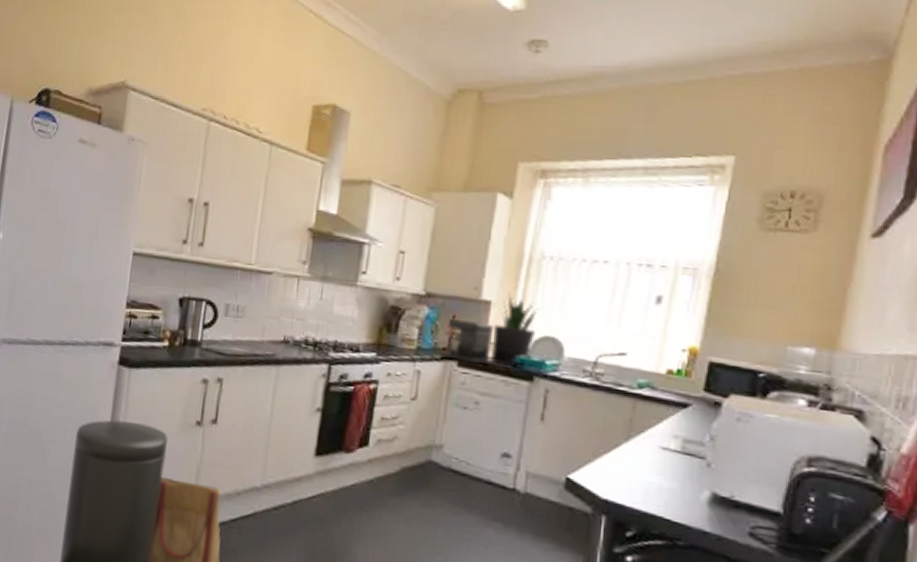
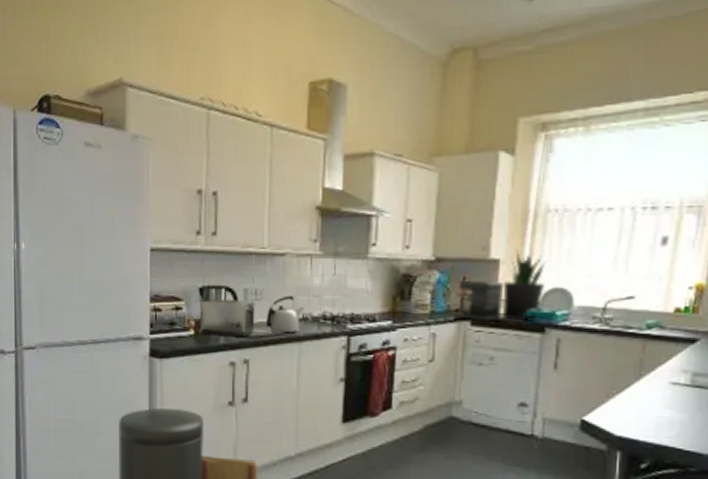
toaster: none [174,310,236,355] -> present [200,298,255,337]
kettle: none [244,315,286,355] -> present [265,296,304,333]

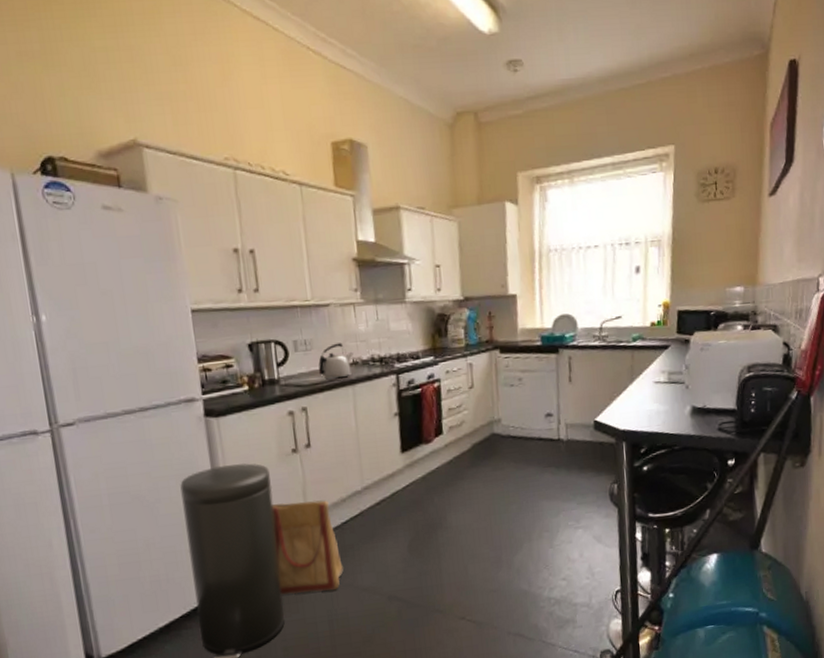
toaster: present [200,298,255,337] -> none [250,351,309,389]
coffee maker: present [453,281,504,323] -> none [485,313,523,350]
planter: present [502,250,547,322] -> none [522,285,555,346]

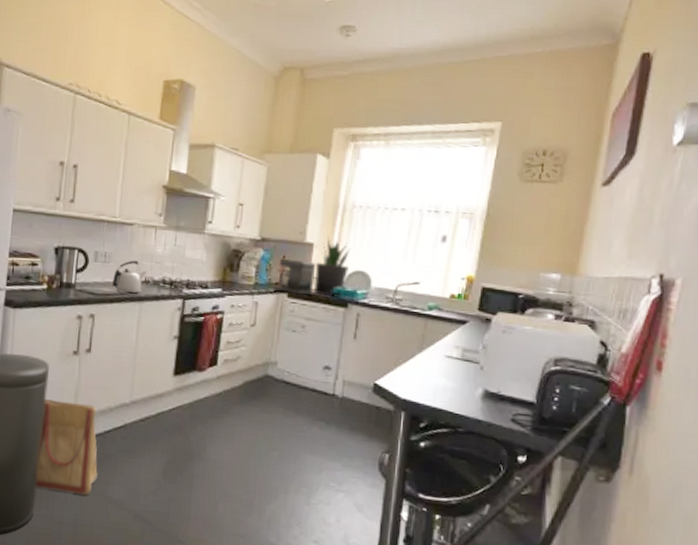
coffee maker: none [485,313,523,350] -> present [273,259,317,296]
planter: none [522,285,555,346] -> present [314,236,351,298]

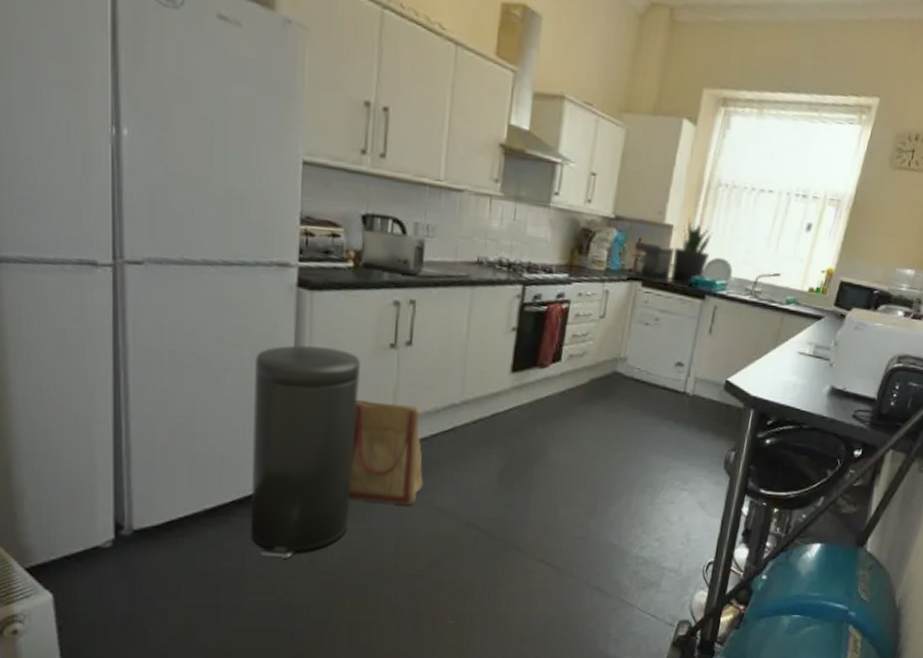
toaster: none [52,258,104,294] -> present [360,228,426,276]
kettle: present [111,260,147,293] -> none [436,235,480,276]

